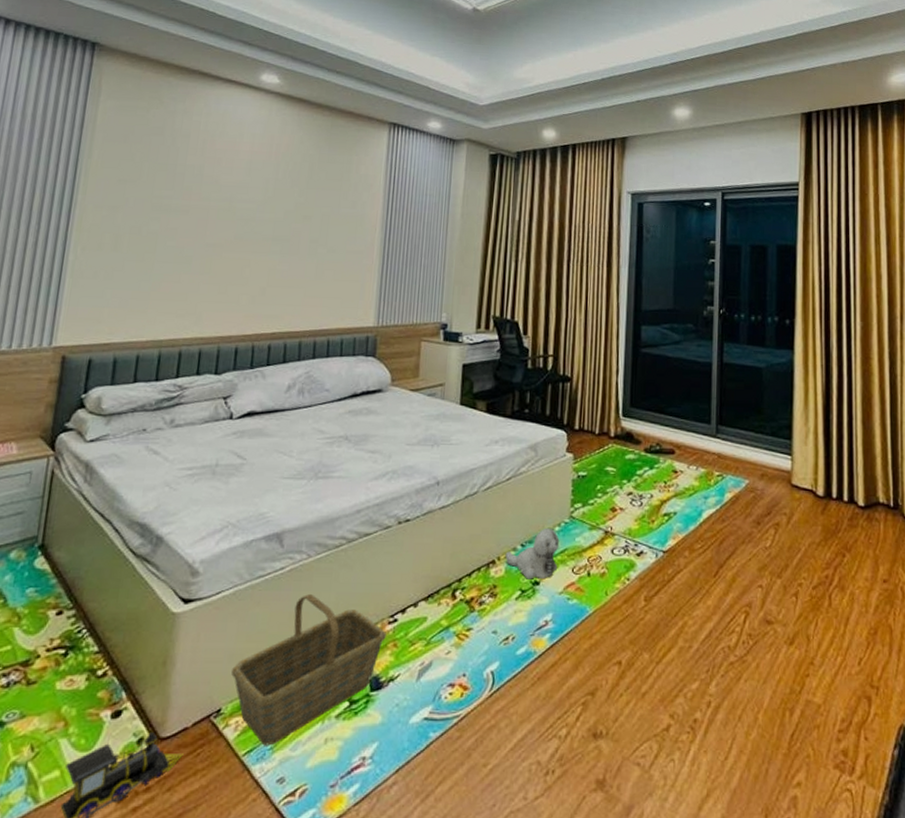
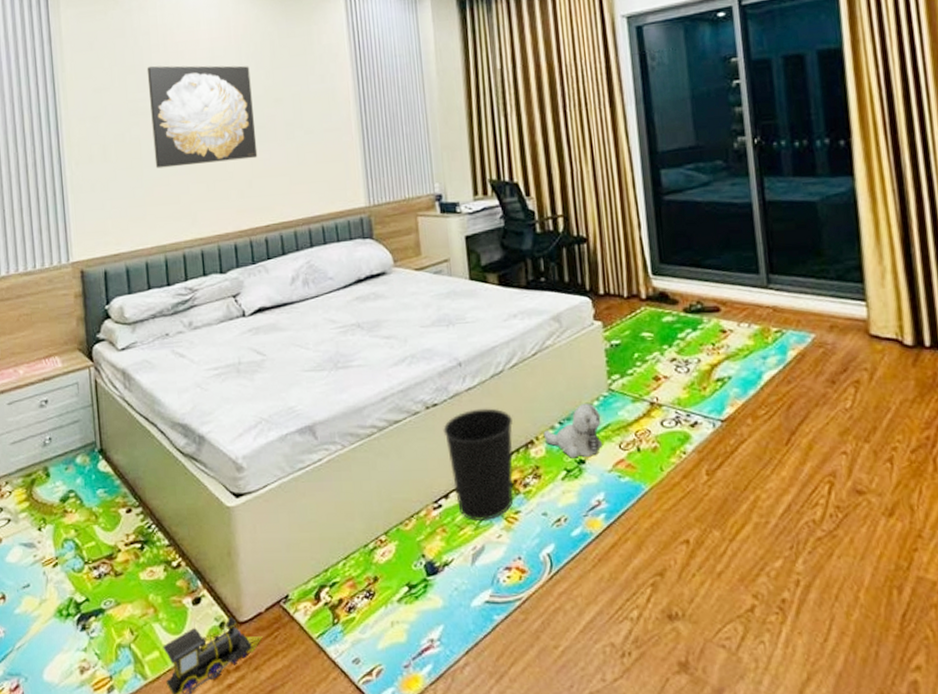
wall art: none [168,167,285,268] -> present [147,65,258,169]
basket: present [231,594,386,746] -> none [291,484,433,629]
wastebasket: none [411,527,479,638] -> present [443,408,514,522]

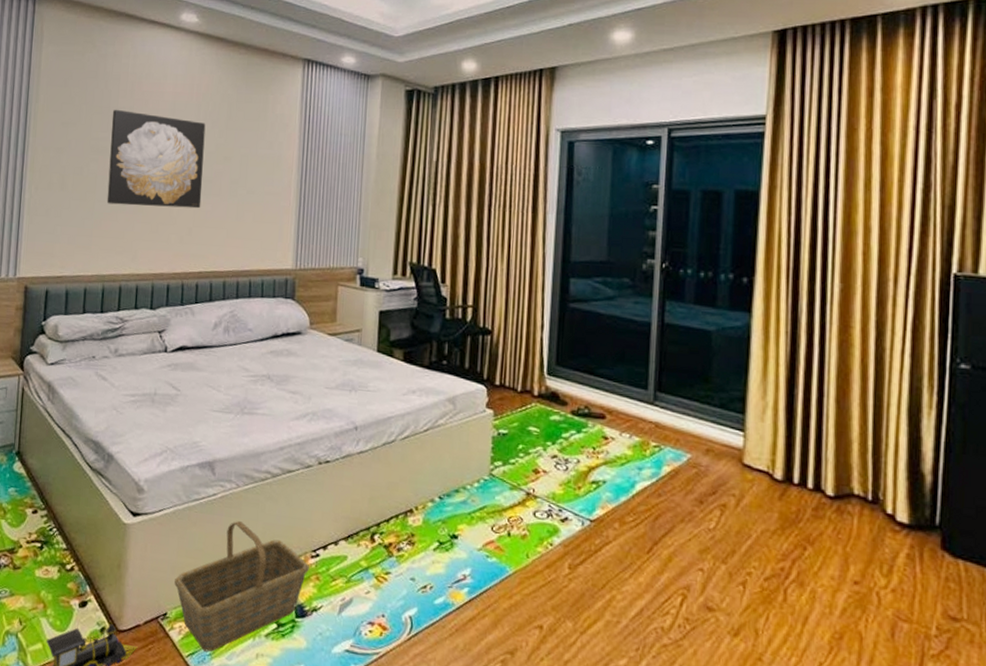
basket: none [291,484,433,629] -> present [174,521,309,652]
wastebasket: present [443,408,514,522] -> none [331,471,396,577]
plush toy: present [543,402,603,458] -> none [423,482,479,533]

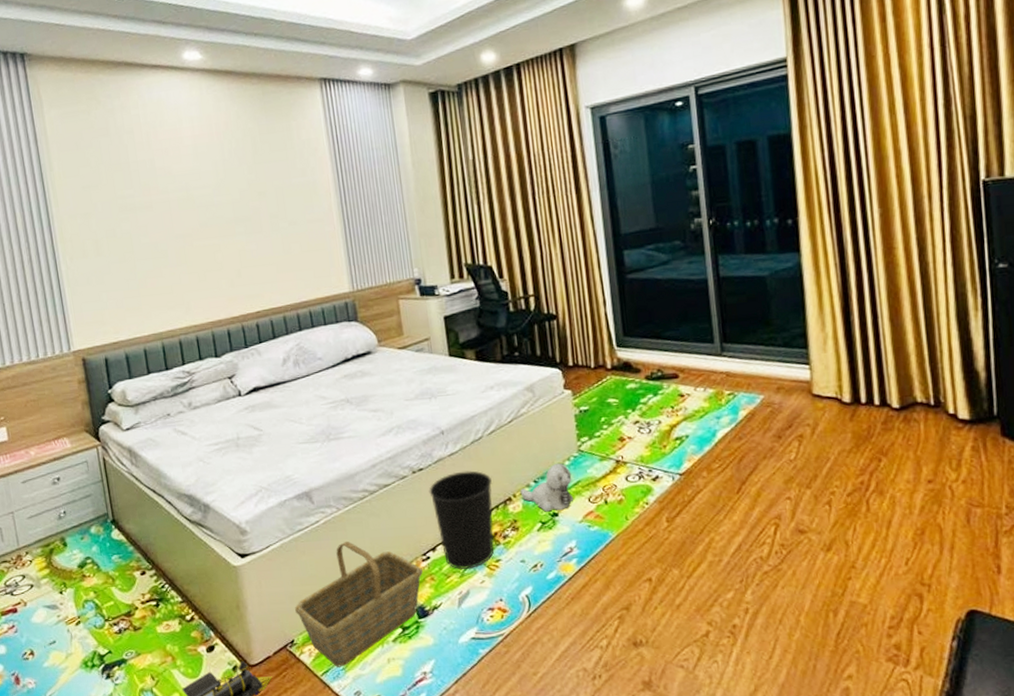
wall art: present [106,109,206,209] -> none [133,161,245,261]
wastebasket: none [331,471,396,577] -> present [429,470,495,570]
plush toy: none [423,482,479,533] -> present [520,463,574,512]

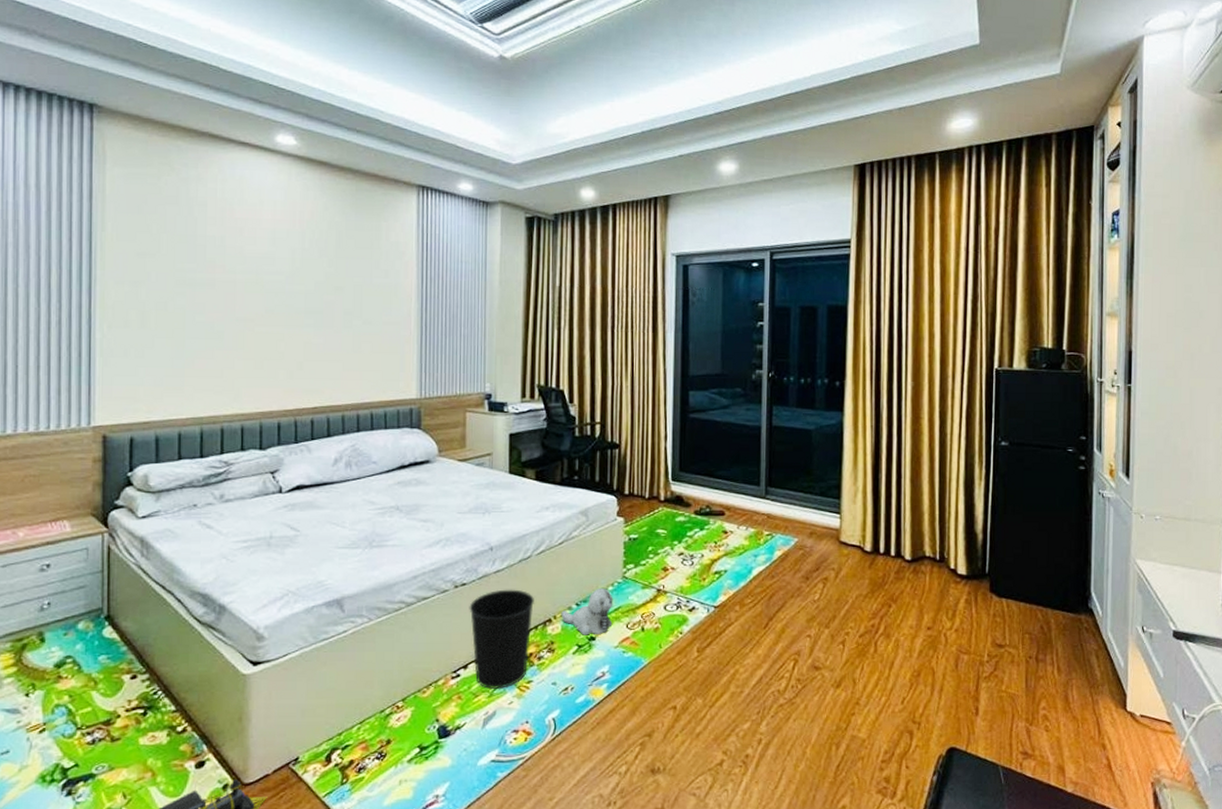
basket: present [295,542,423,667] -> none [305,654,450,788]

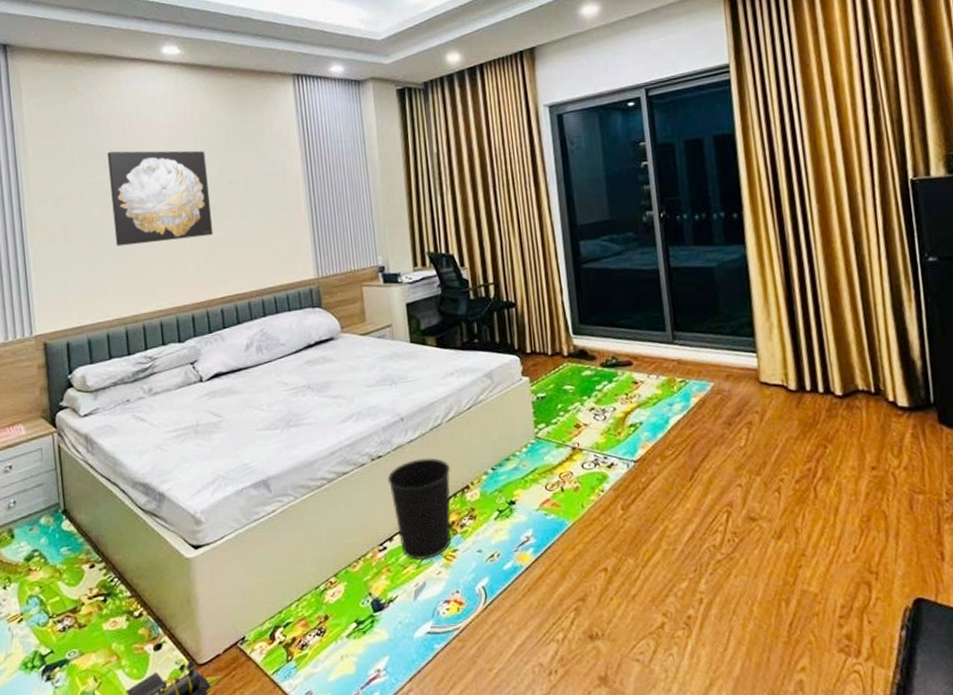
wall art: none [199,238,312,342] -> present [107,150,214,247]
plush toy: present [561,587,613,635] -> none [477,450,531,500]

